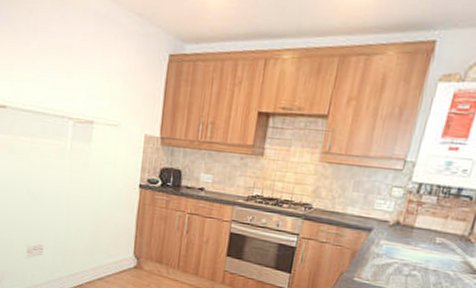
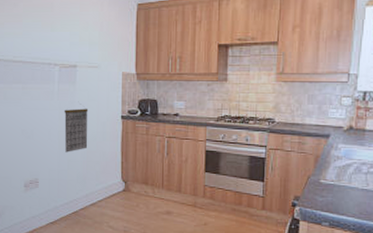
calendar: none [74,166,103,220] -> present [64,104,89,153]

